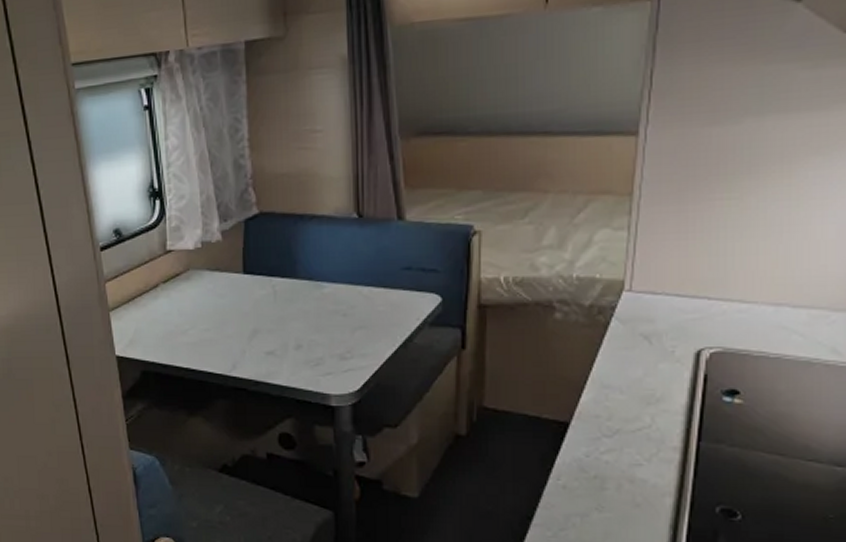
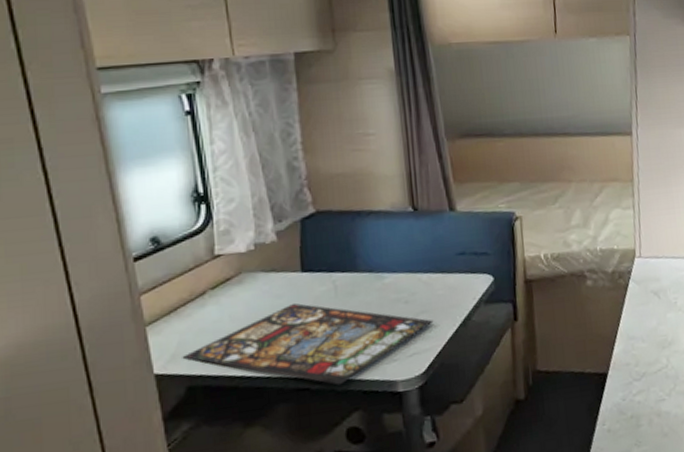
stained glass panel: none [139,305,372,390] -> present [184,303,434,385]

